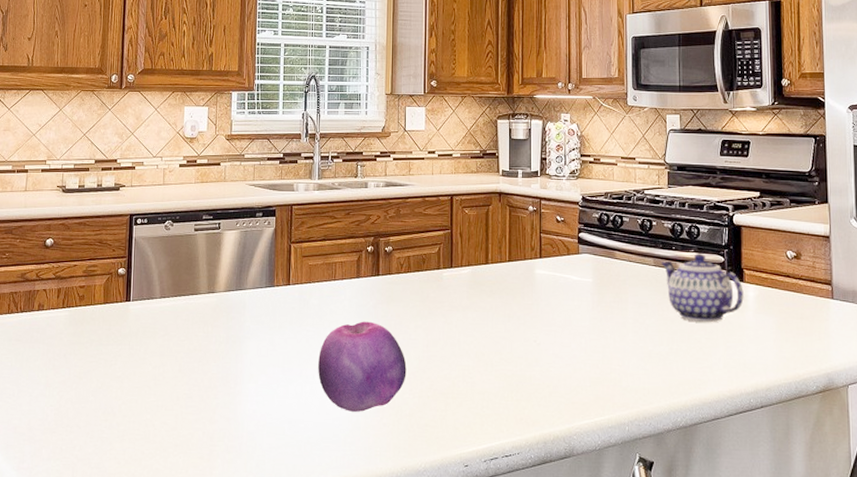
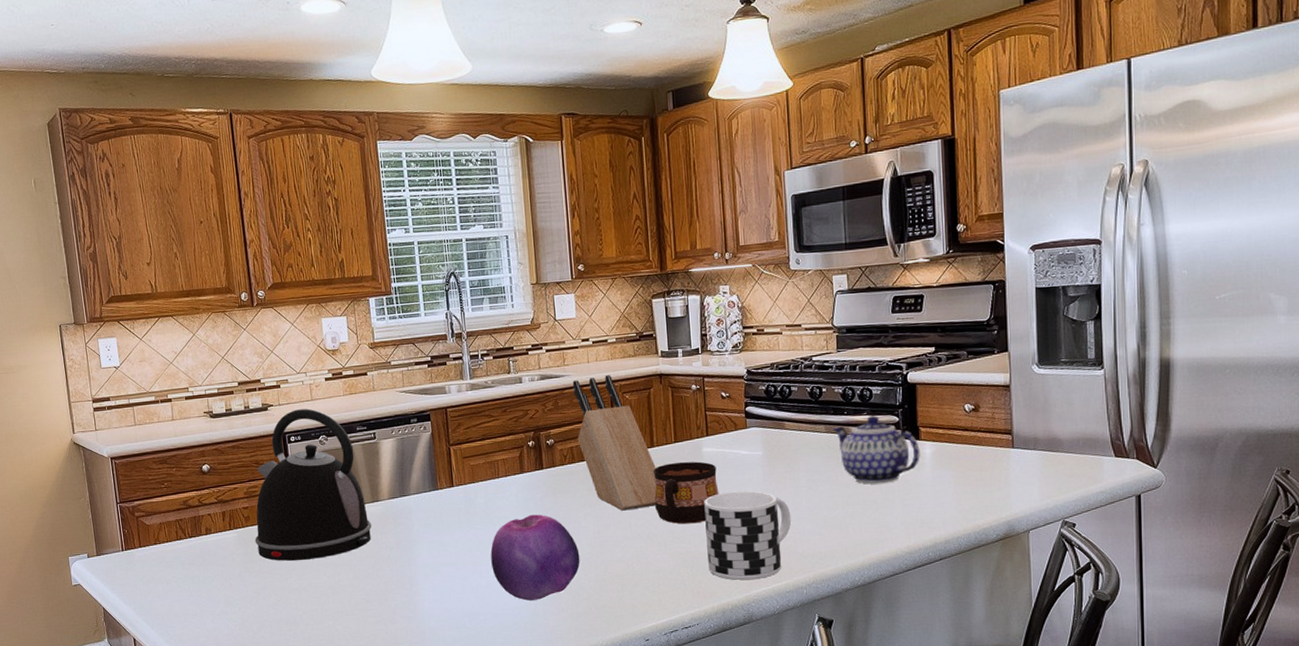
kettle: none [85,192,205,347] -> present [255,408,372,561]
knife block: none [415,187,489,326] -> present [572,374,656,511]
cup: none [485,282,548,346] -> present [653,461,719,524]
cup: none [533,316,617,411] -> present [704,491,792,580]

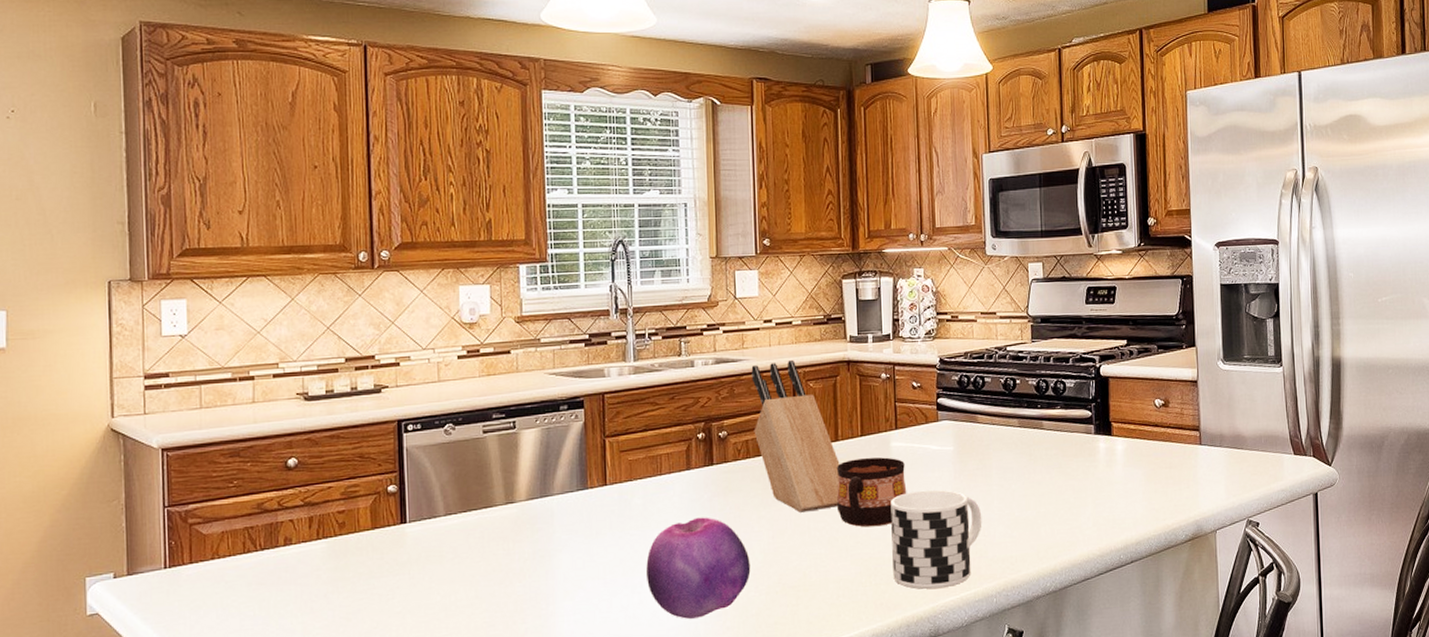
kettle: present [255,408,372,561] -> none [349,391,503,578]
teapot: present [832,416,920,484] -> none [1026,410,1112,482]

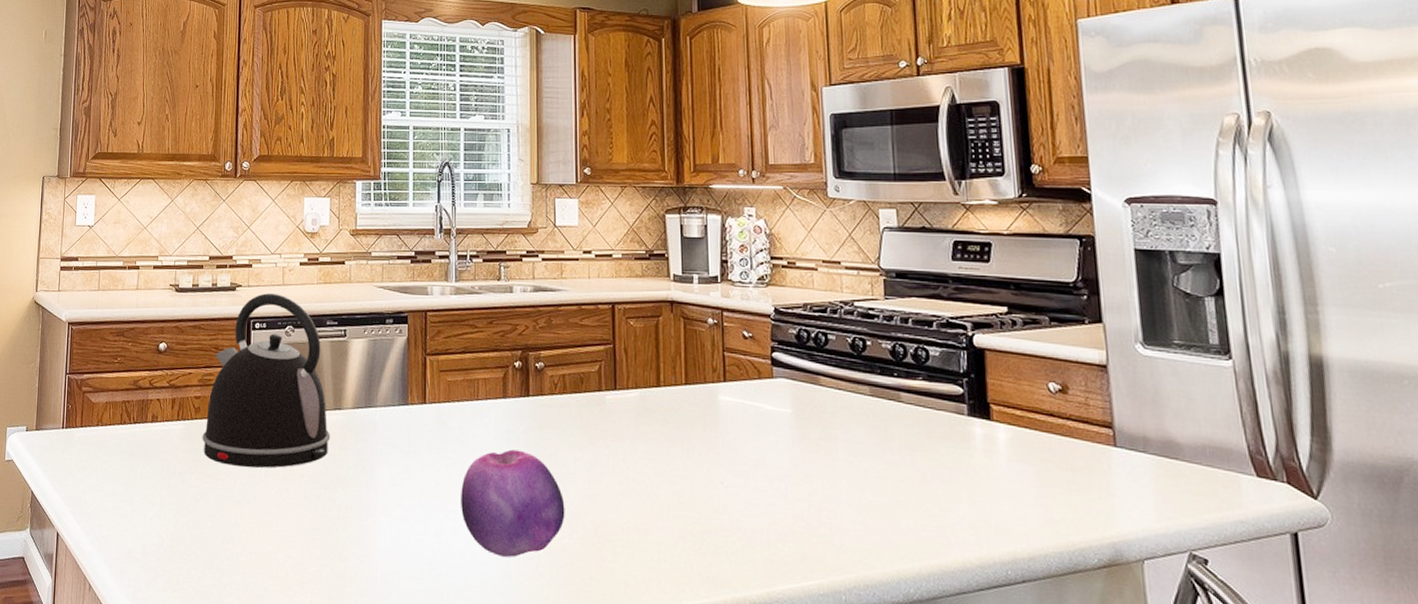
kettle: none [349,391,503,578] -> present [202,293,331,468]
knife block: present [751,359,840,513] -> none [570,294,662,460]
cup: present [836,457,907,527] -> none [657,409,737,489]
cup: present [890,489,982,589] -> none [718,454,827,572]

